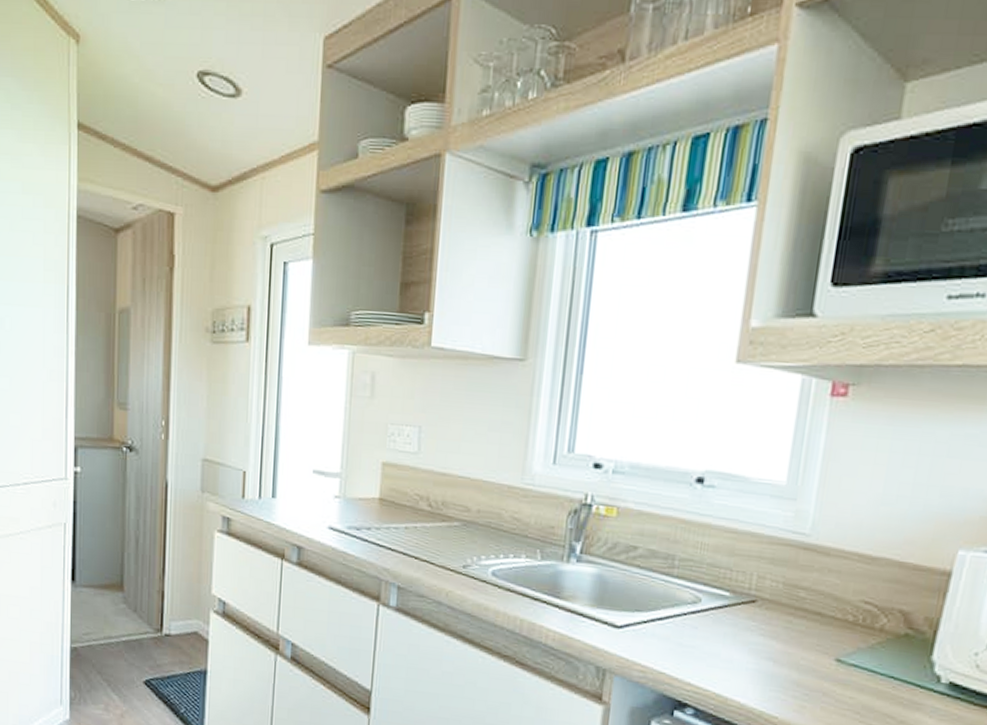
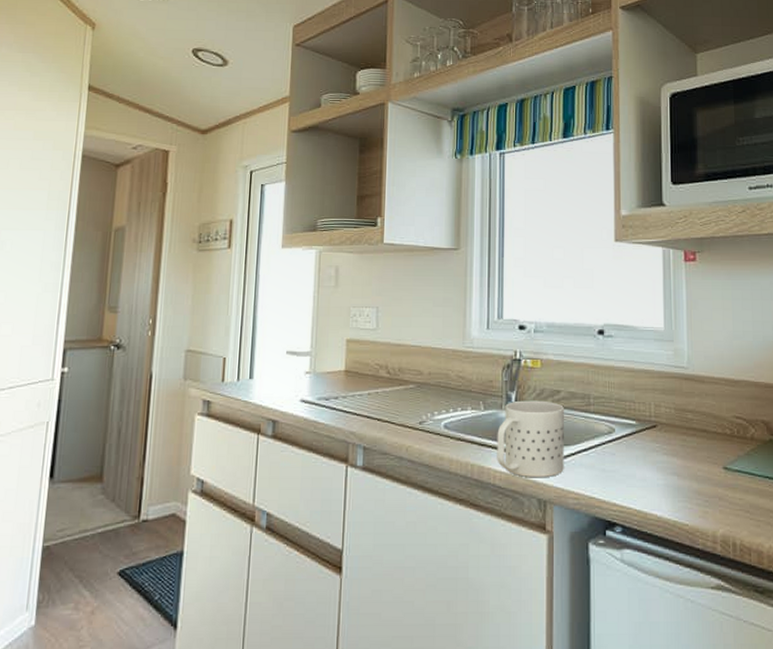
mug: none [551,553,640,644] -> present [497,400,564,478]

